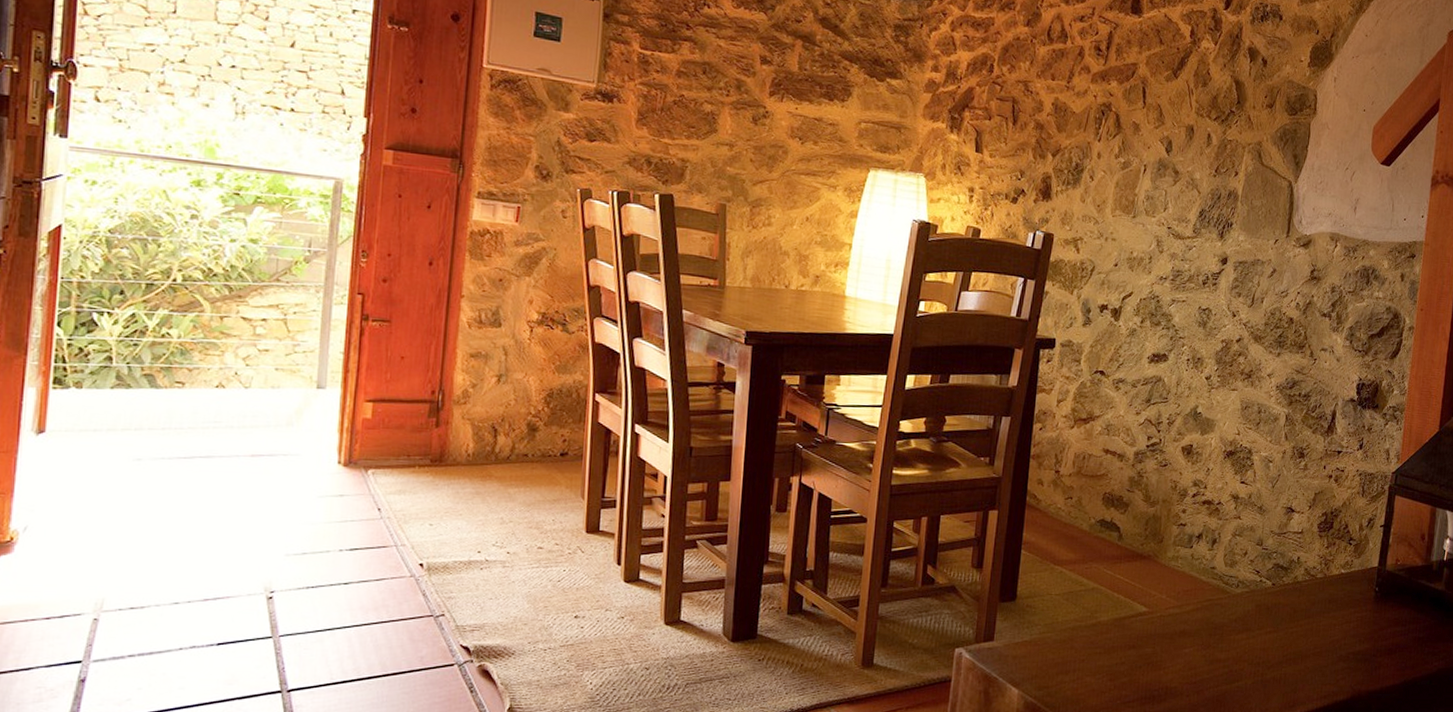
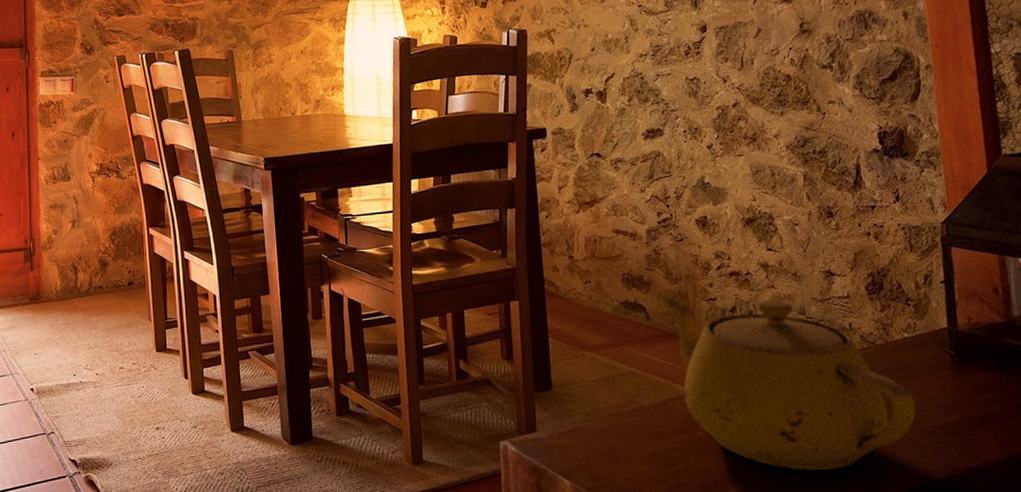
teapot: none [1136,520,1338,687] -> present [661,298,916,470]

